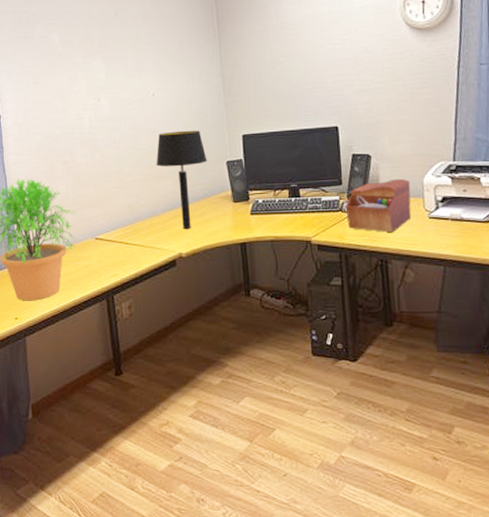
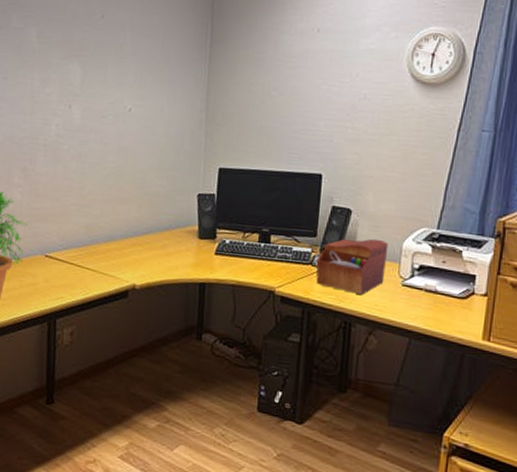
table lamp: present [156,130,207,229] -> none [122,153,178,260]

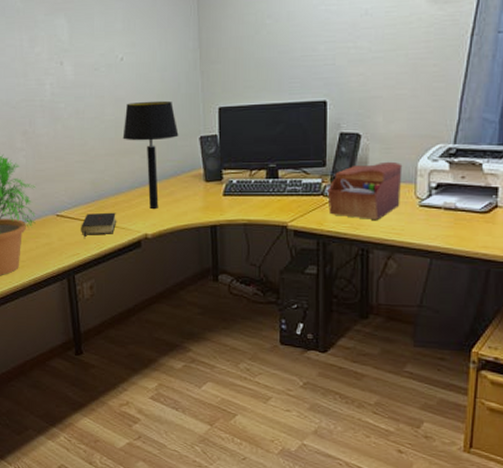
bible: none [68,257,106,283] -> present [81,212,116,239]
table lamp: none [122,153,178,260] -> present [122,100,179,209]

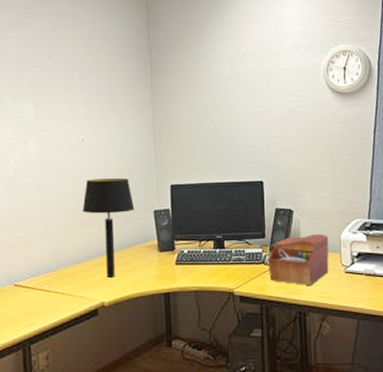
bible: present [81,212,116,239] -> none [38,281,74,308]

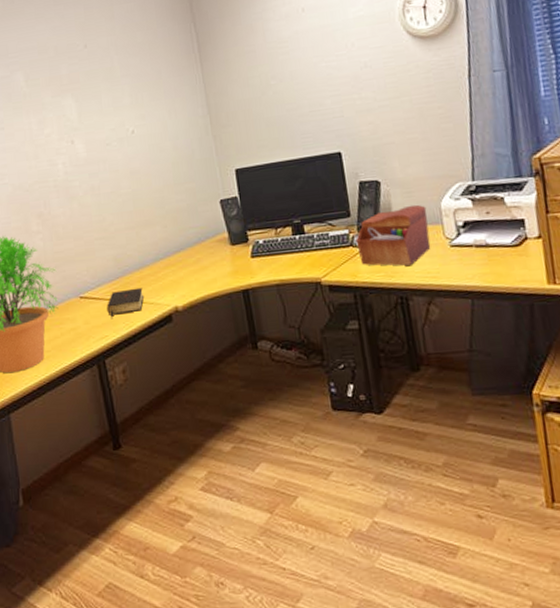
bible: none [38,281,74,308] -> present [107,287,144,320]
table lamp: present [82,178,135,277] -> none [141,168,199,279]

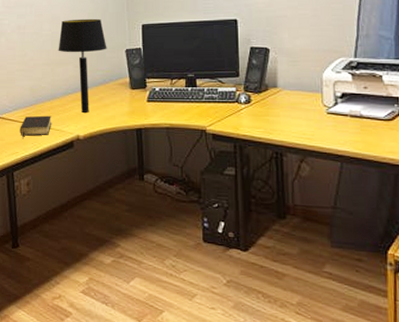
table lamp: none [141,168,199,279] -> present [58,18,107,113]
sewing box: present [355,204,431,266] -> none [241,73,309,125]

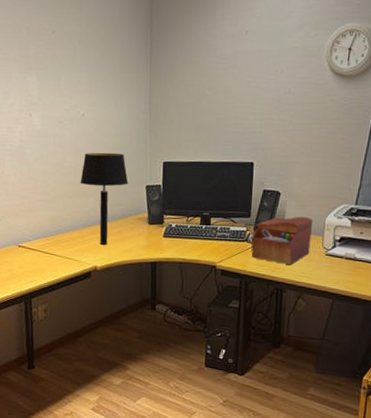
bible: present [20,115,51,139] -> none [39,245,71,268]
sewing box: none [241,73,309,125] -> present [250,216,313,265]

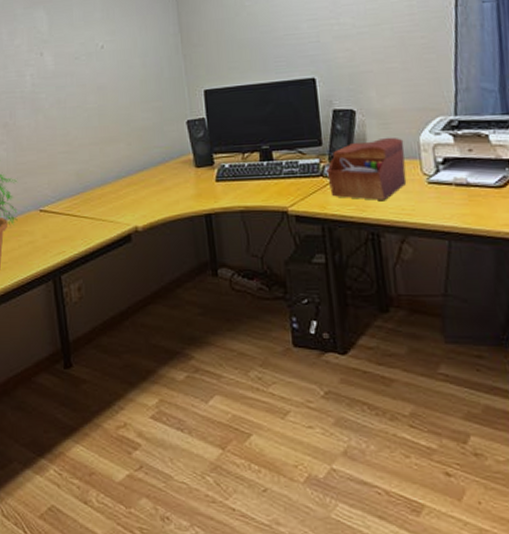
table lamp: present [80,152,128,245] -> none [106,85,165,199]

